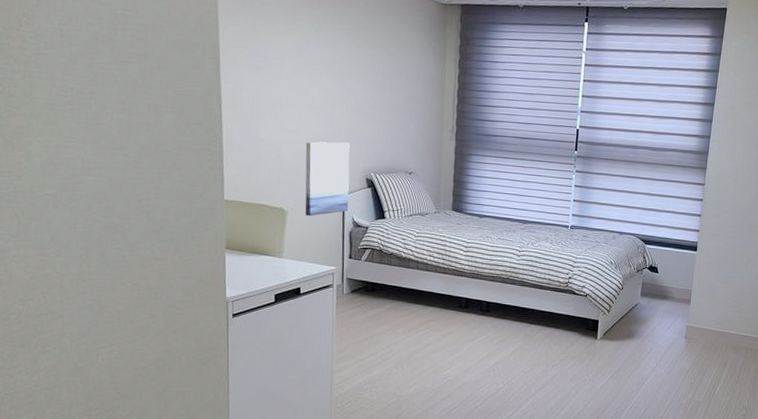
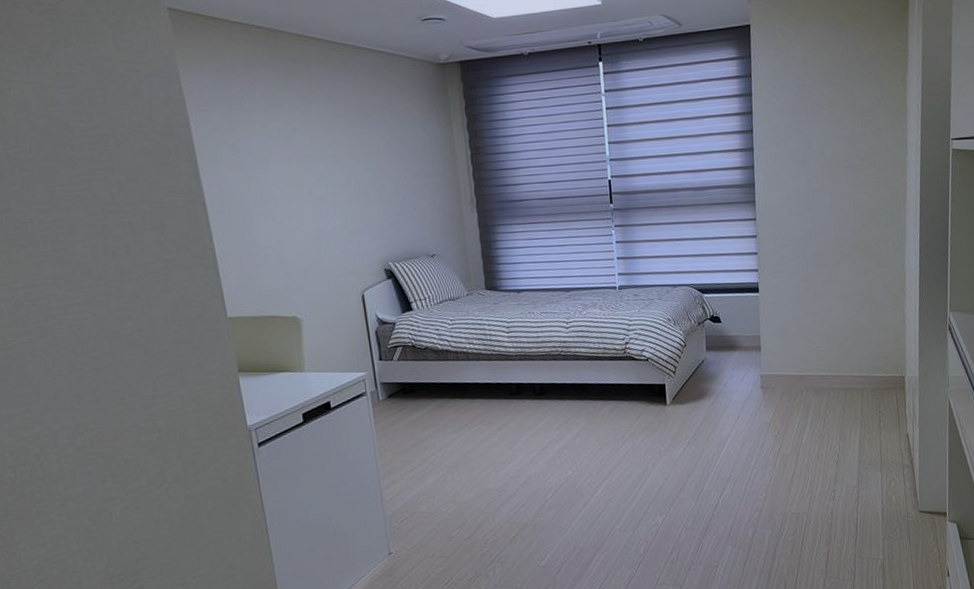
wall art: present [305,141,350,217] -> none [310,232,369,321]

